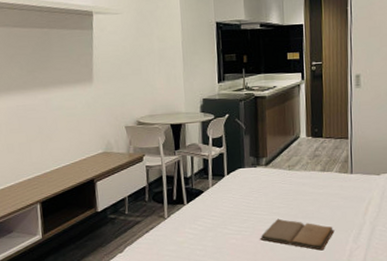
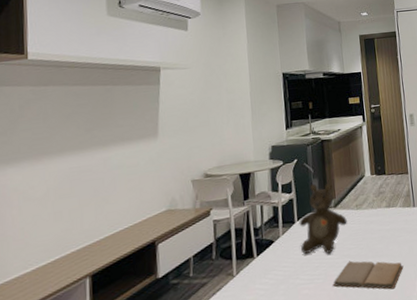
teddy bear: none [228,140,278,210] -> present [299,183,347,255]

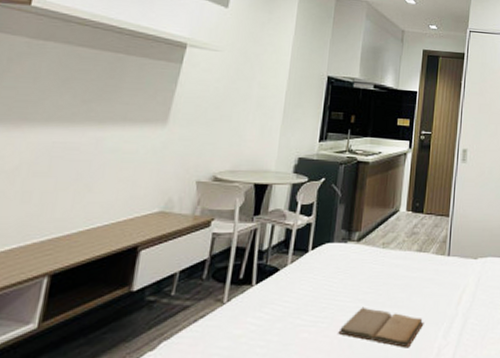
teddy bear: present [299,183,347,255] -> none [308,209,369,295]

